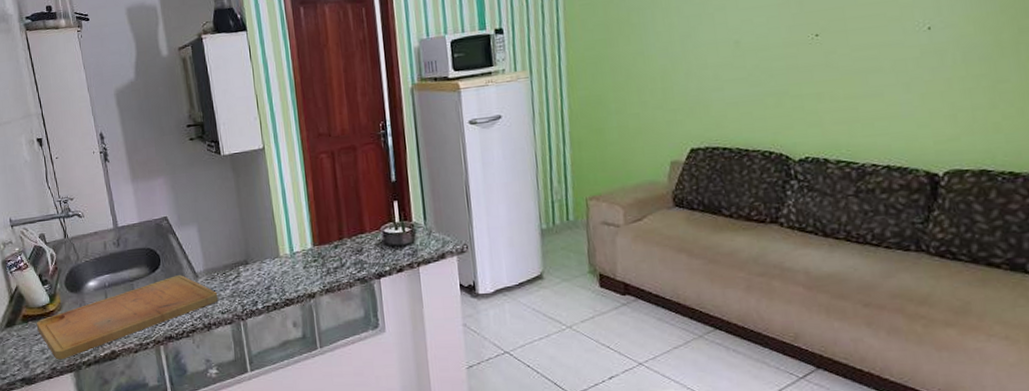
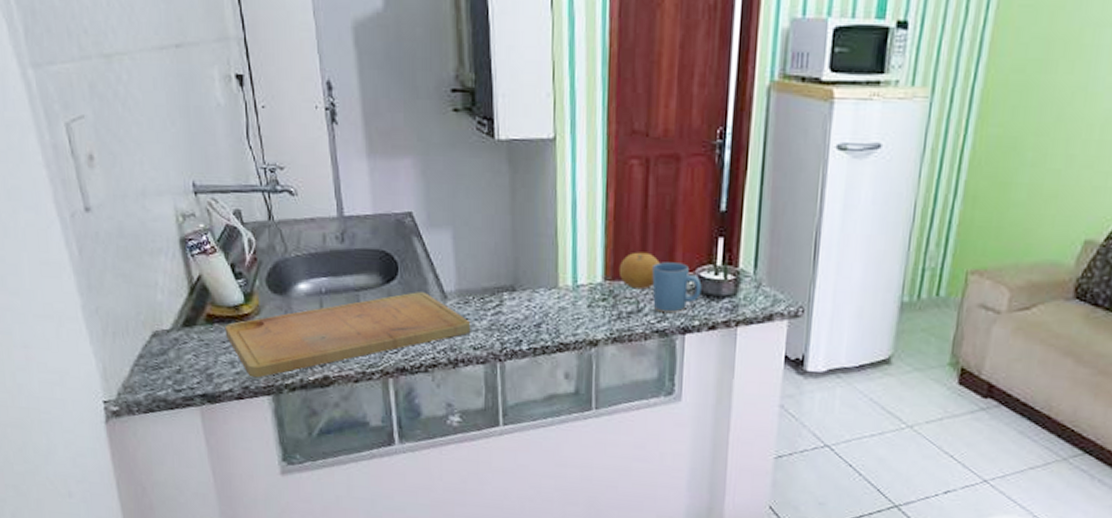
fruit: none [322,220,353,249] -> present [618,252,660,290]
mug: none [348,224,388,265] -> present [652,262,702,314]

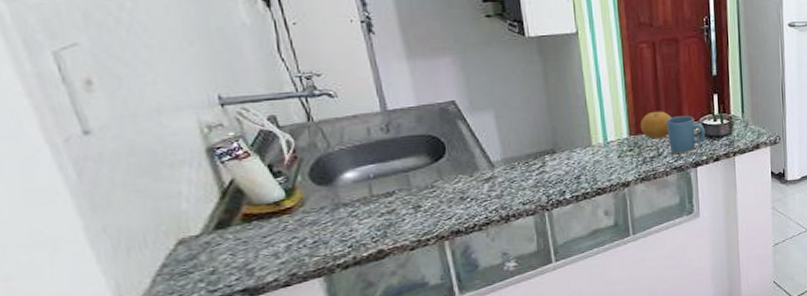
cutting board: present [224,292,471,378] -> none [264,165,519,265]

